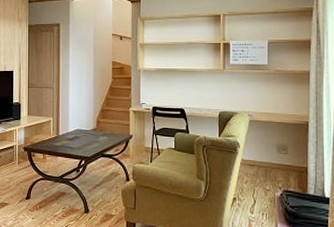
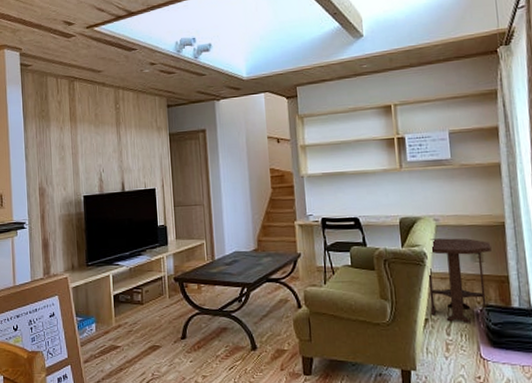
side table: none [239,131,295,205] -> present [427,238,491,323]

